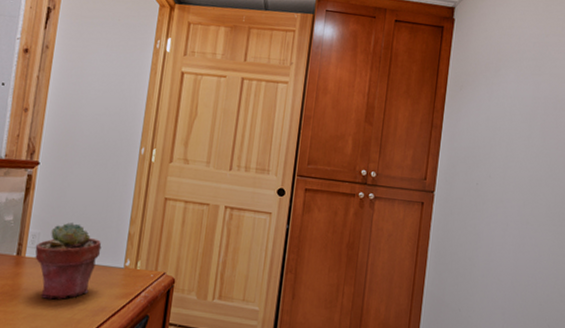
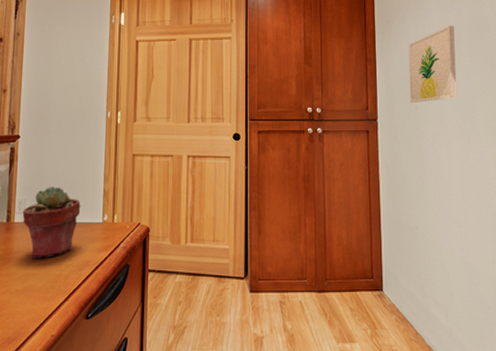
wall art: none [472,99,530,179] -> present [408,25,457,102]

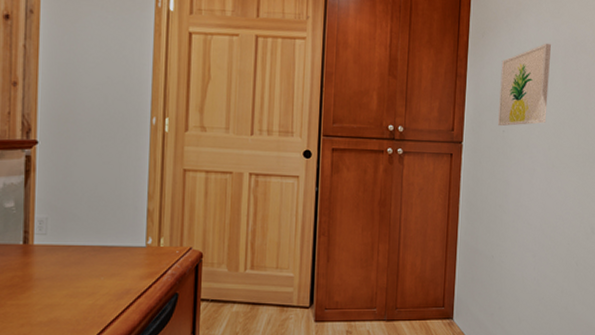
potted succulent: present [22,185,81,259] -> none [44,202,119,287]

